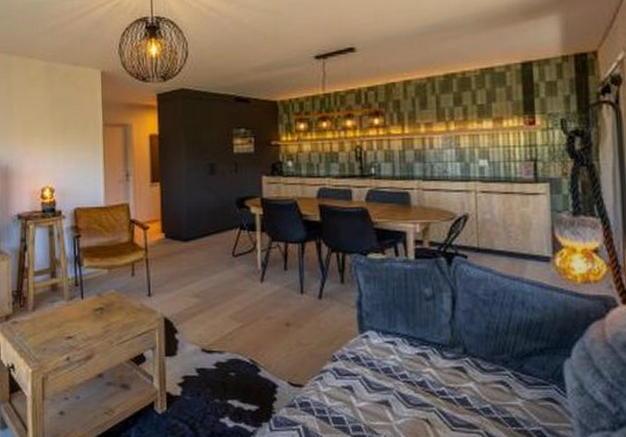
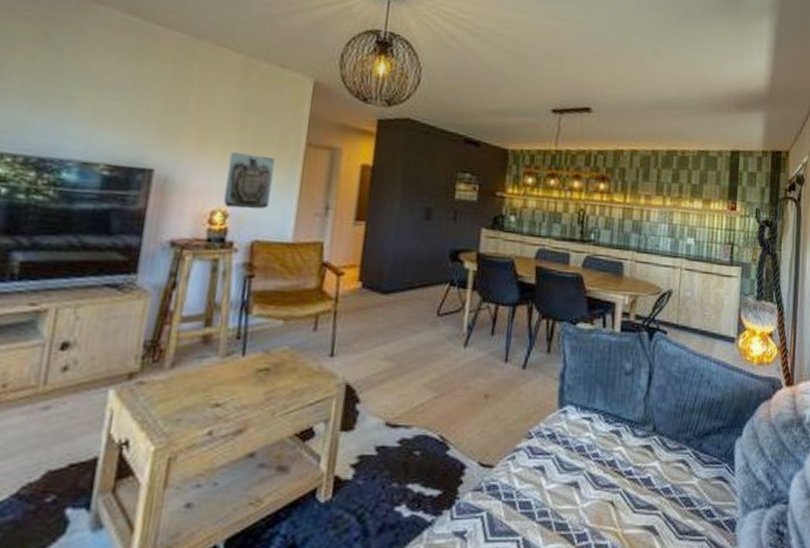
wall sculpture: none [48,139,82,184] -> present [224,152,275,209]

